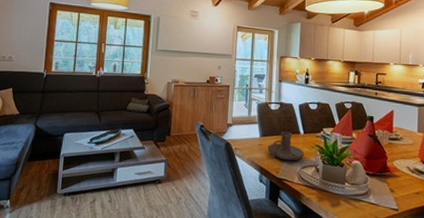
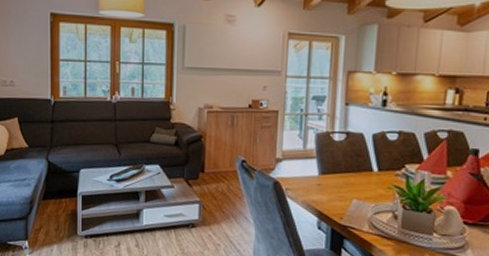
candle holder: present [267,131,304,161] -> none [328,167,378,205]

